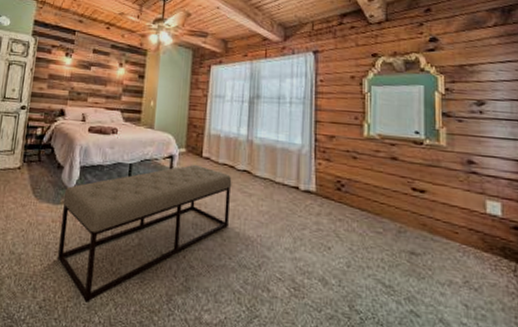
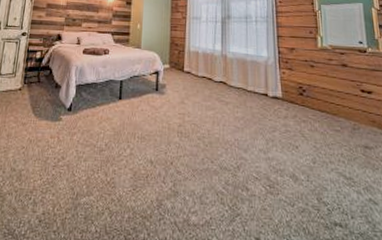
bench: present [58,164,232,304] -> none [56,78,211,214]

